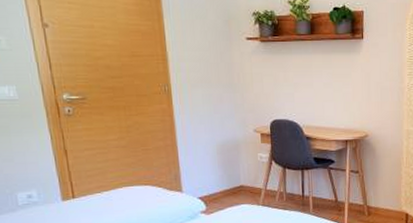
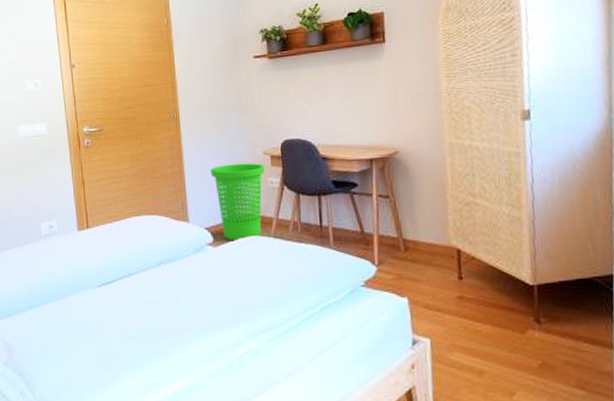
laundry basket: none [203,139,256,209] -> present [210,163,266,241]

